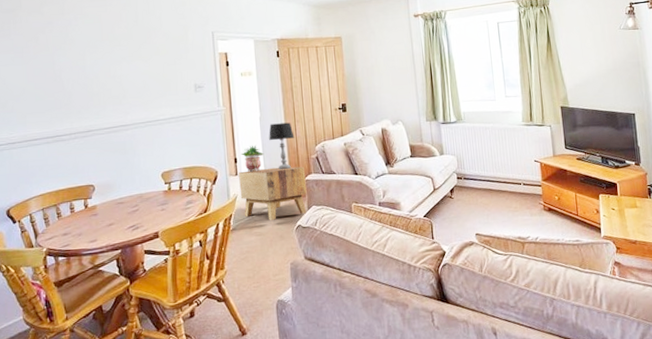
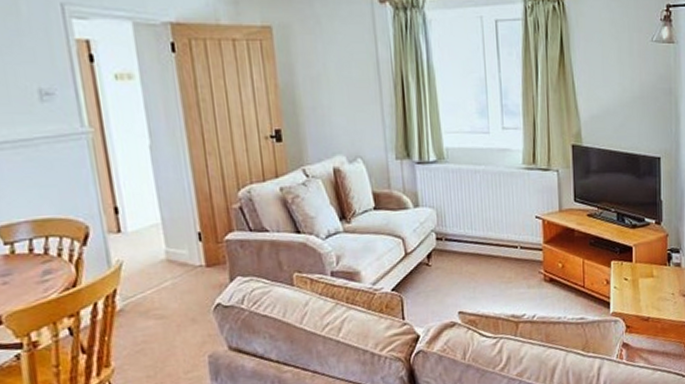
side table: present [239,166,307,220] -> none [122,220,228,297]
potted plant: present [241,145,264,172] -> none [123,187,161,228]
table lamp: present [269,122,295,170] -> none [165,155,206,226]

